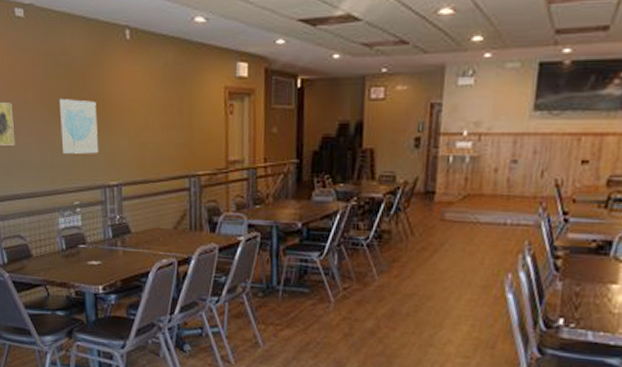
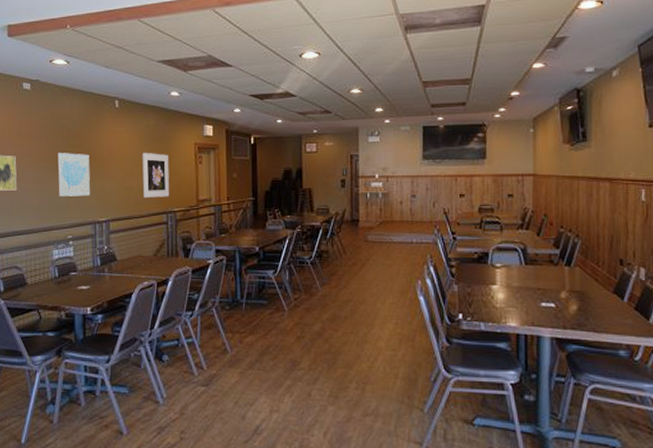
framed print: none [159,100,193,158] -> present [142,153,170,198]

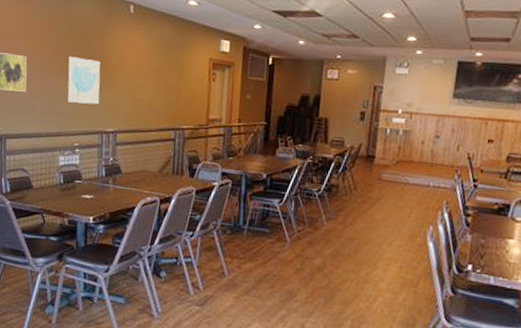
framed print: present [142,153,170,198] -> none [152,64,182,113]

